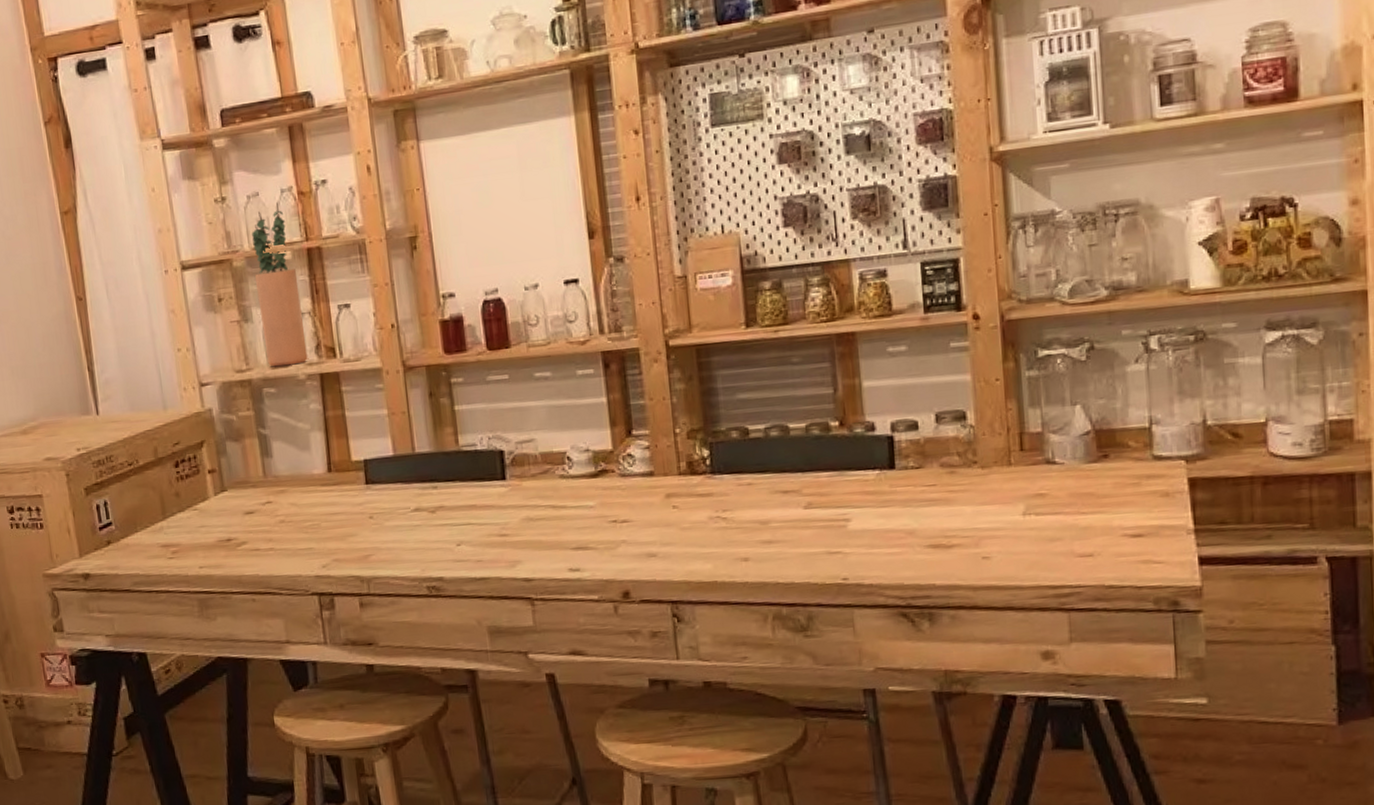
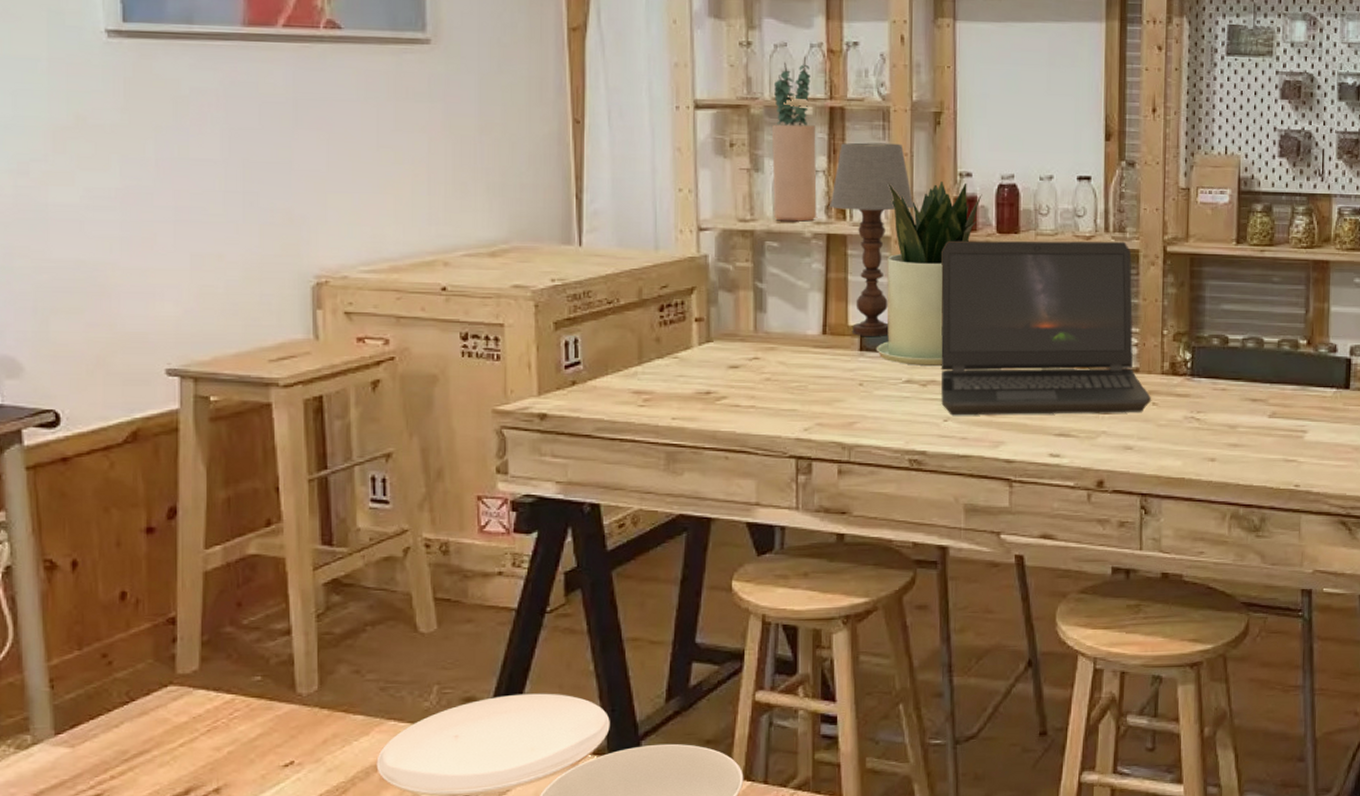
table lamp: none [319,274,401,470] -> present [830,142,914,336]
planter: none [372,305,468,494] -> present [876,182,982,366]
laptop computer: none [434,341,671,538] -> present [941,240,1151,414]

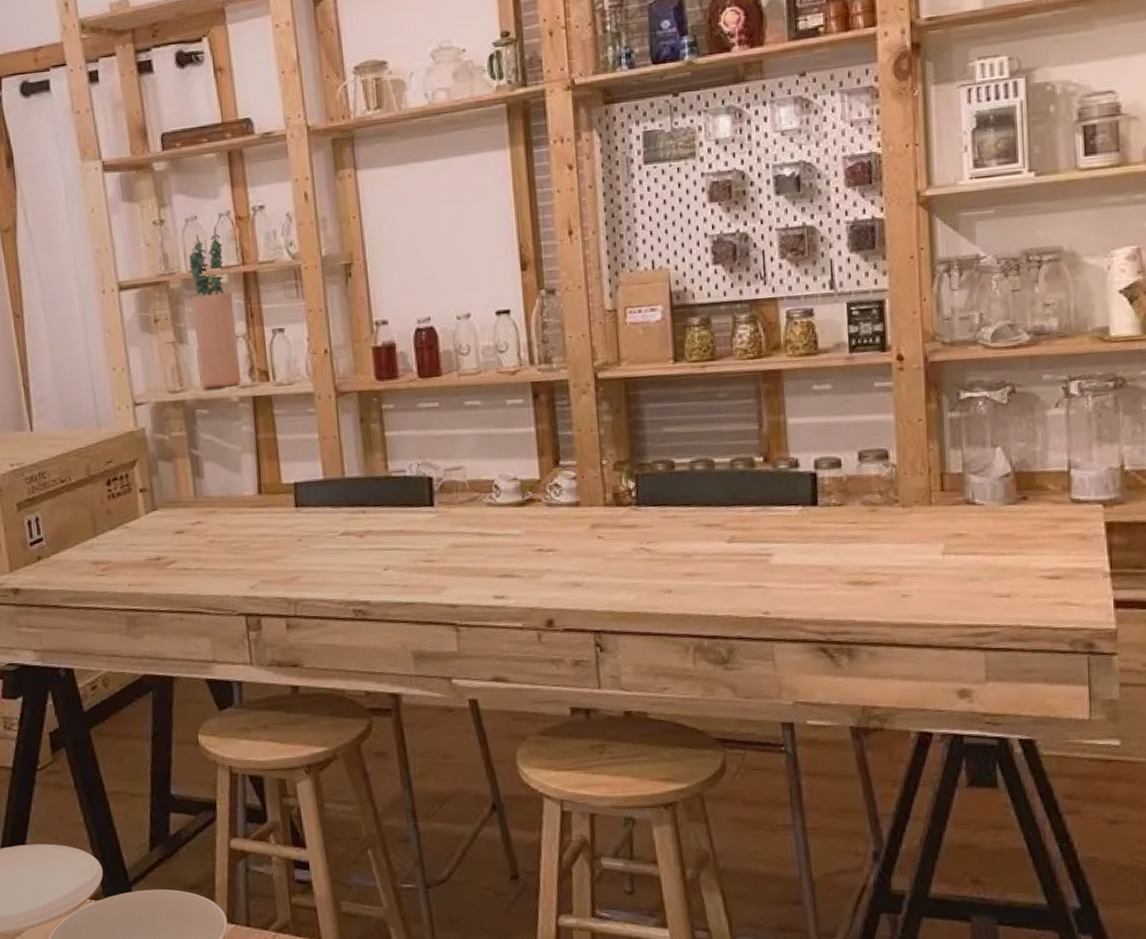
table lamp: present [830,142,914,336] -> none [252,300,334,493]
planter: present [876,182,982,366] -> none [306,332,400,518]
laptop computer: present [941,240,1151,414] -> none [365,372,596,563]

